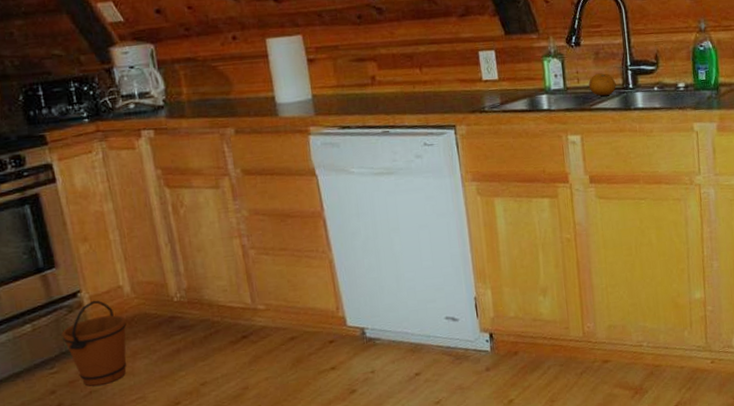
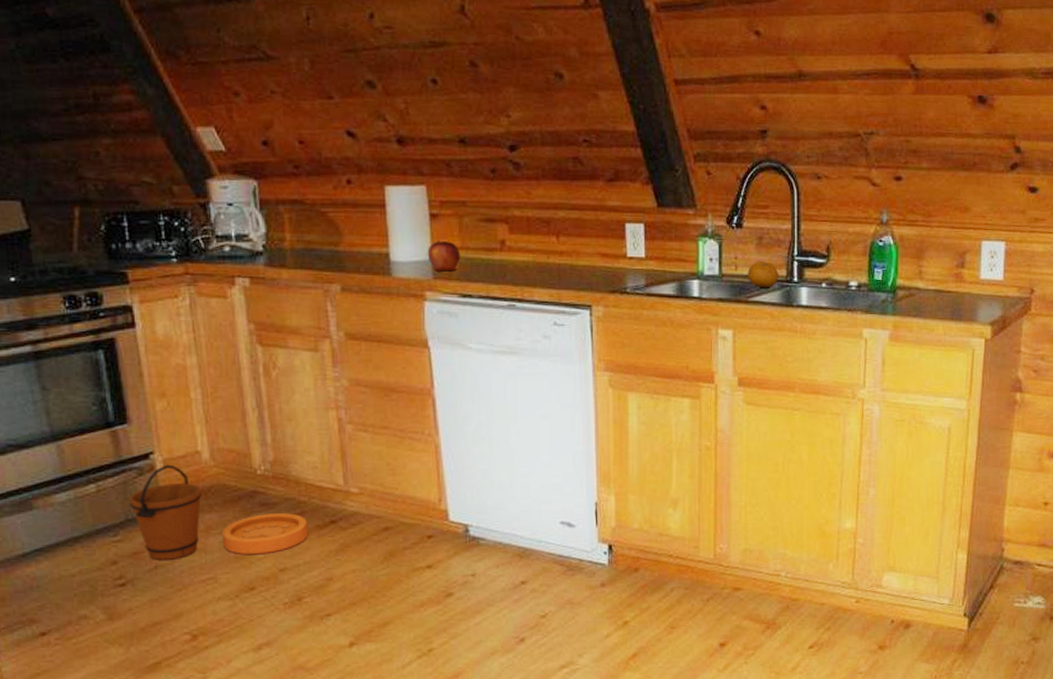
pet bowl: none [146,333,224,374] -> present [221,513,309,555]
fruit: none [307,81,338,109] -> present [427,240,461,272]

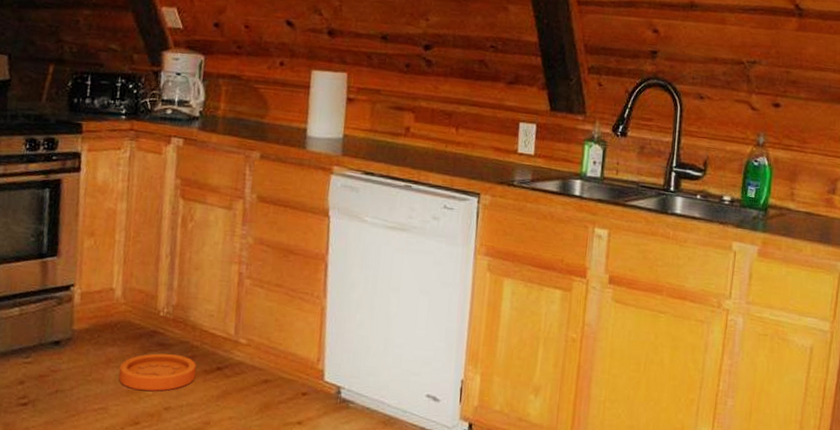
bucket: present [129,464,202,560] -> none [44,297,110,386]
fruit: present [427,240,461,272] -> none [339,121,369,151]
fruit: present [747,261,779,289] -> none [627,168,657,195]

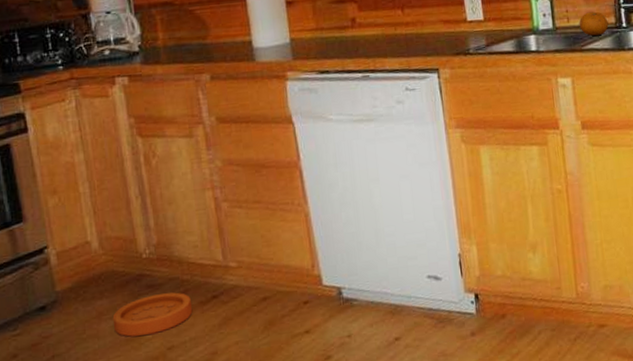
fruit: none [627,168,657,195] -> present [579,11,609,36]

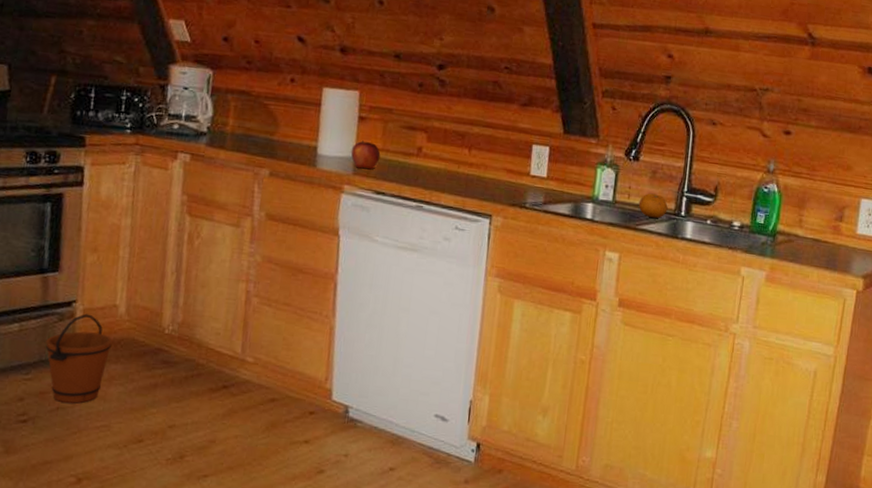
bucket: none [26,256,93,350] -> present [45,313,113,404]
pet bowl: present [112,292,193,337] -> none [122,371,202,410]
fruit: none [286,24,316,53] -> present [350,140,381,170]

